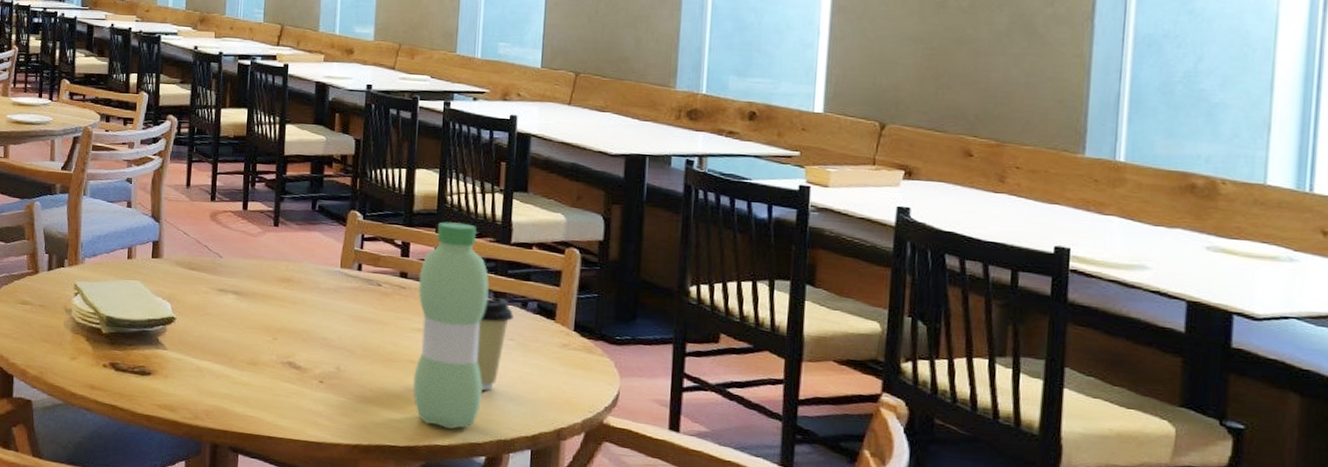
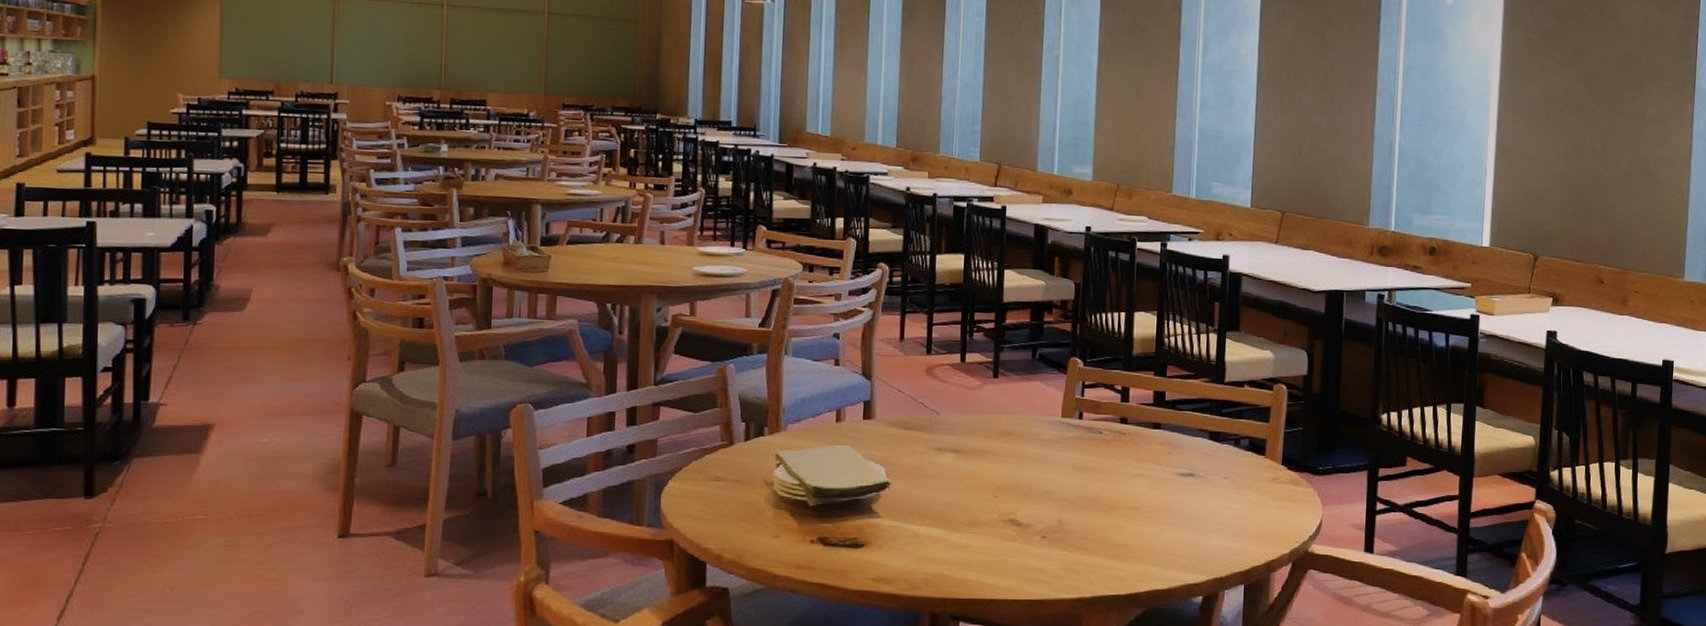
water bottle: present [413,222,489,430] -> none [1134,364,1205,573]
coffee cup: present [476,298,513,391] -> none [1193,438,1227,530]

